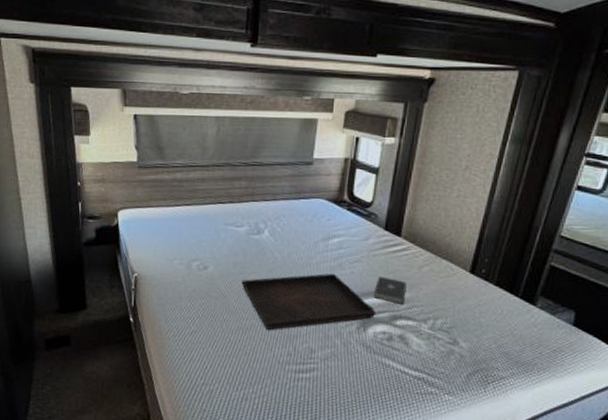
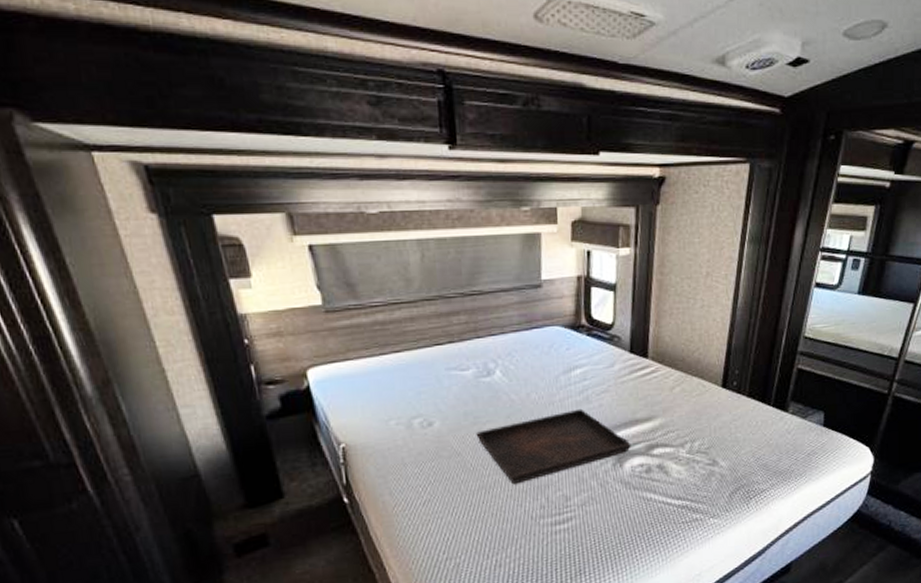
book: present [373,276,407,304] -> none [626,404,660,432]

